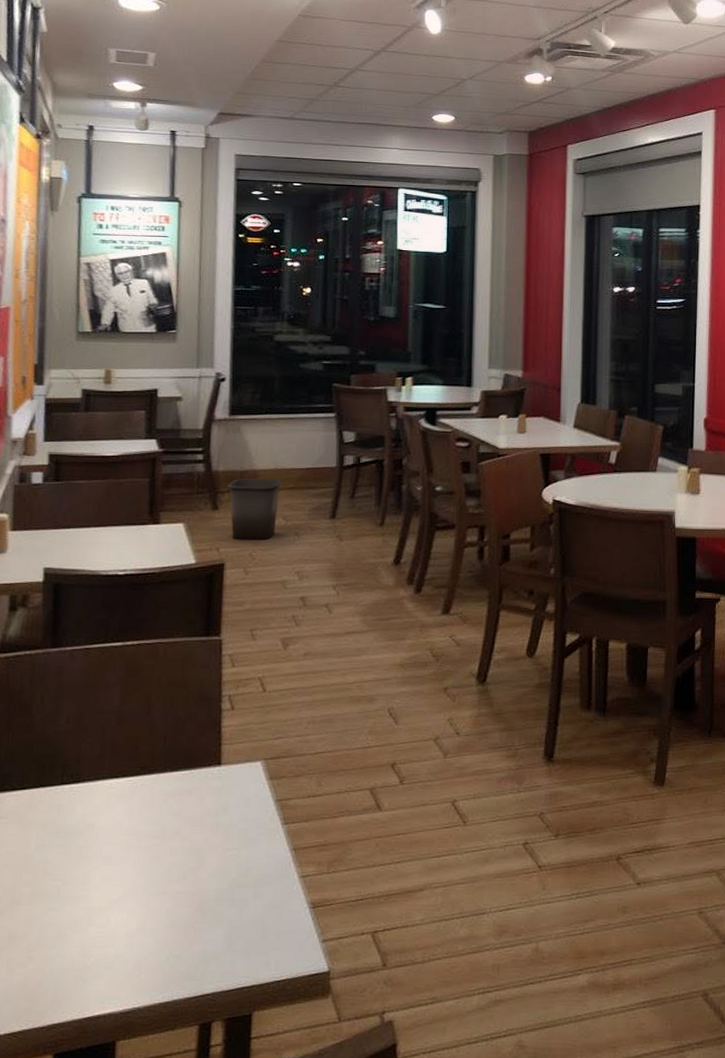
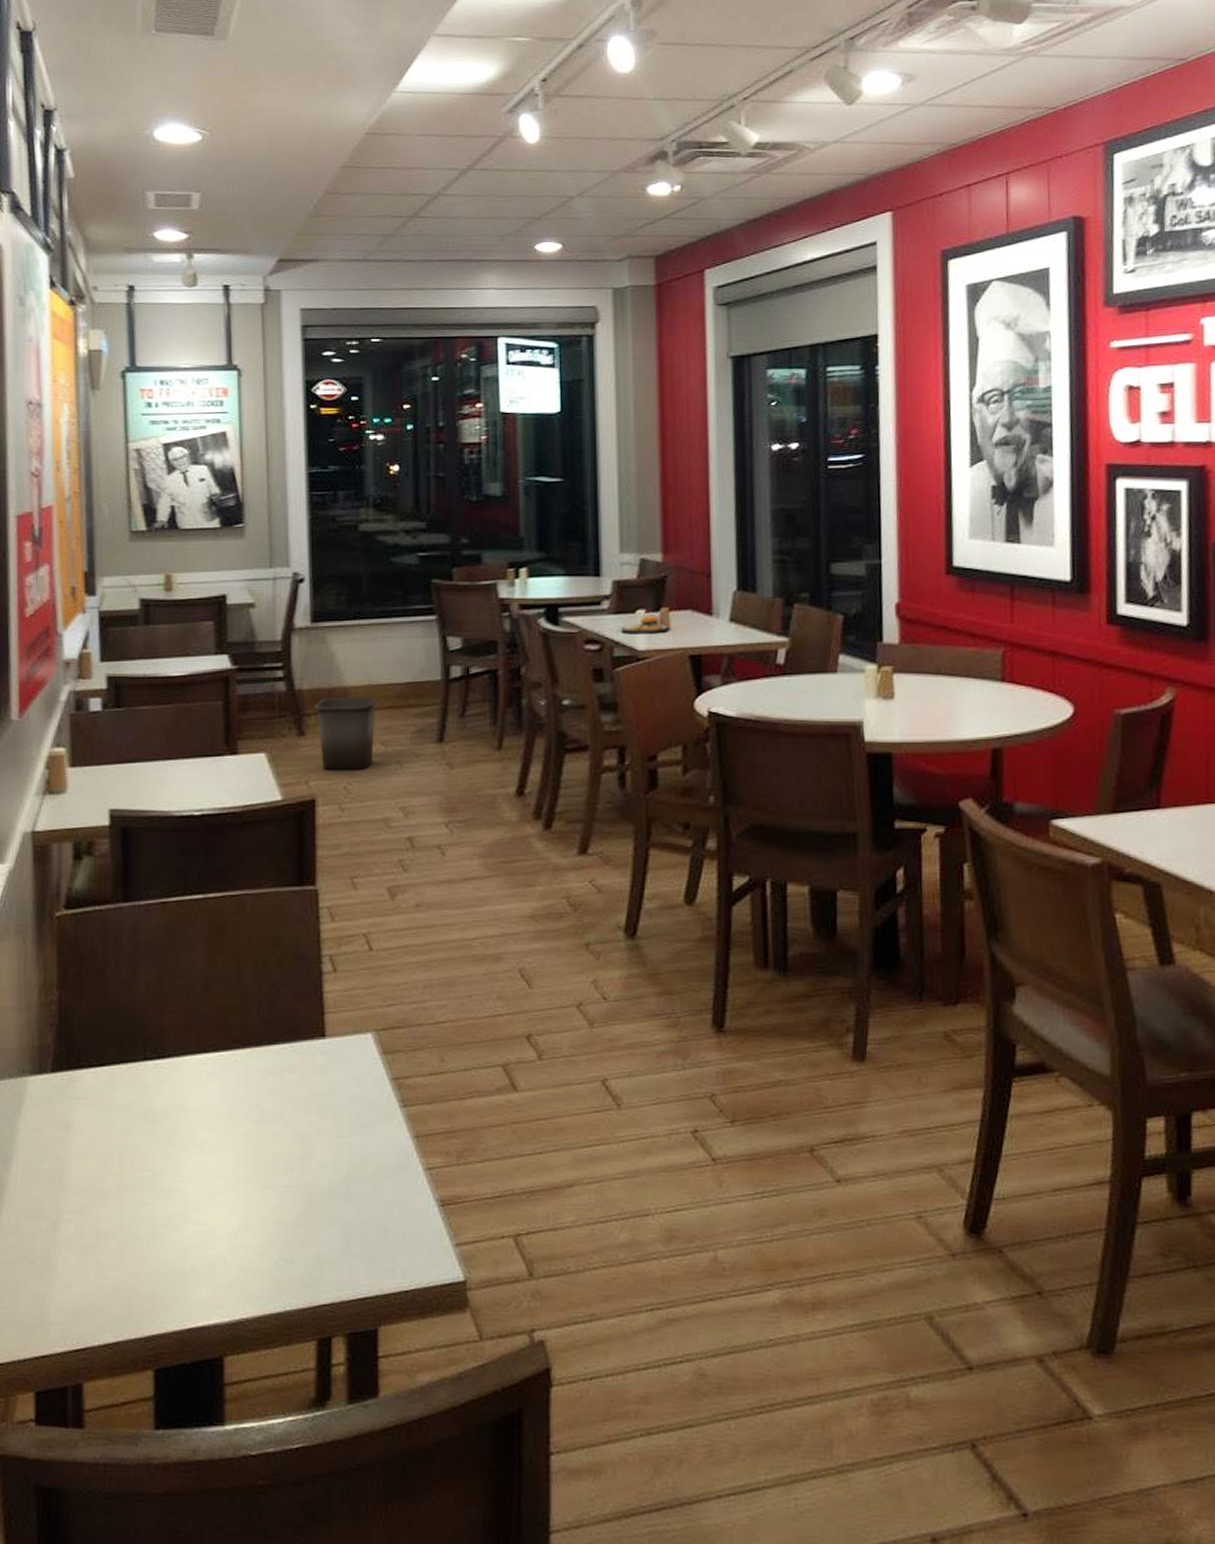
burger: none [487,414,525,436] -> present [621,607,669,634]

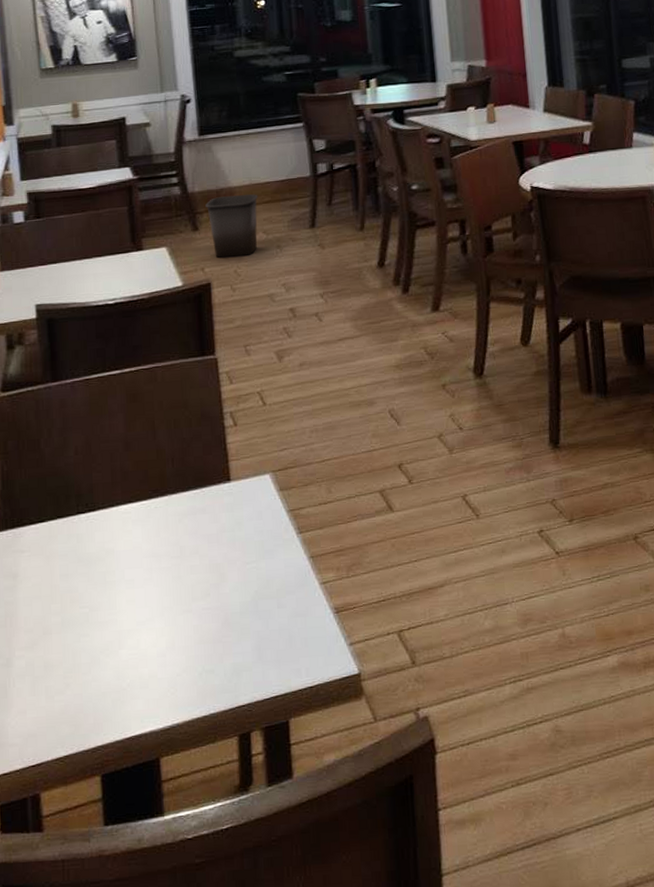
burger: present [621,607,669,634] -> none [456,105,495,128]

